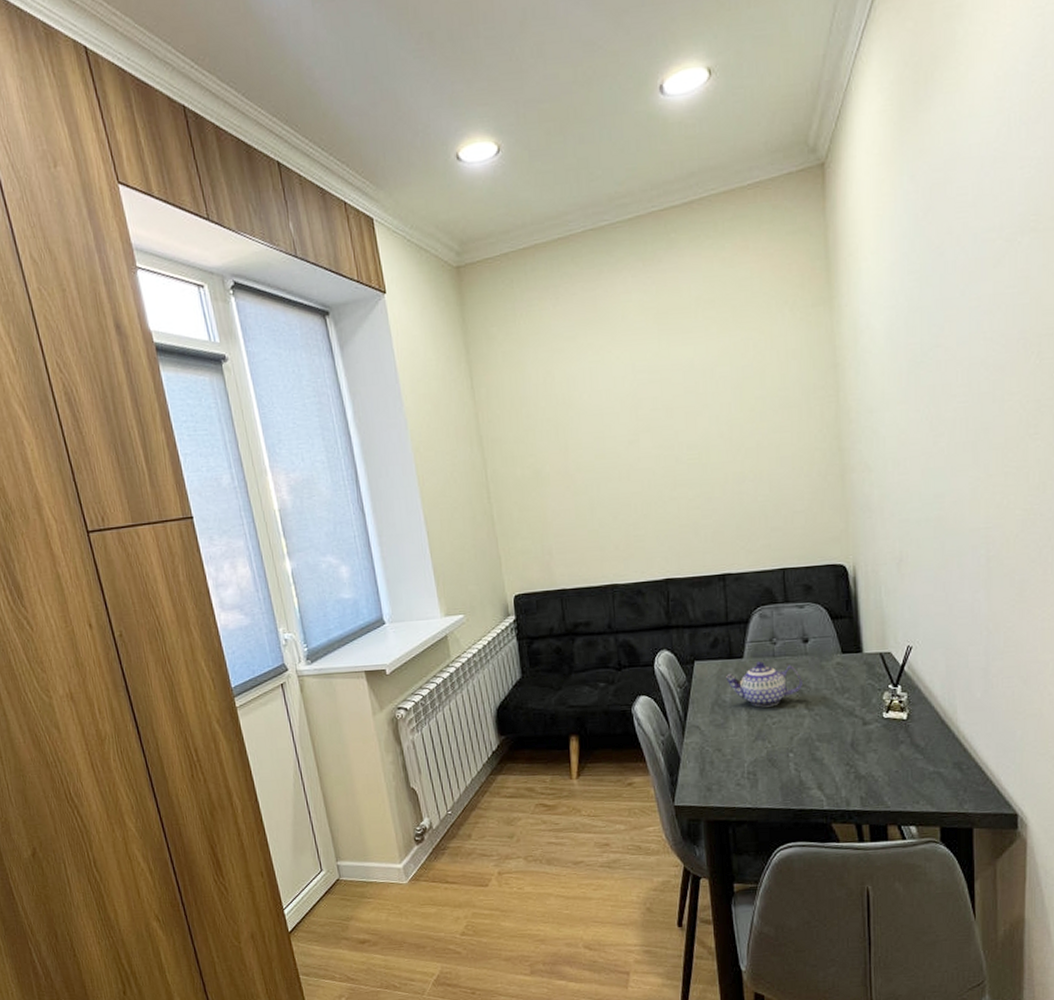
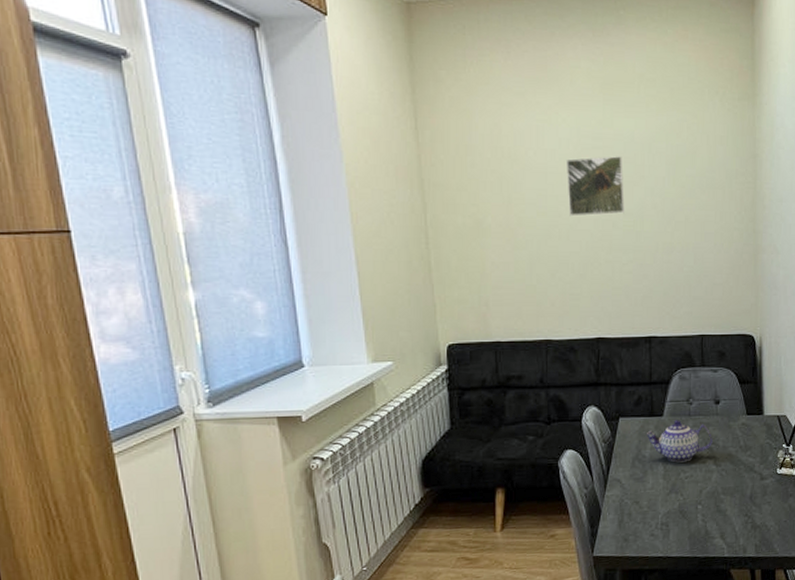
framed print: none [621,387,688,456] -> present [565,156,624,217]

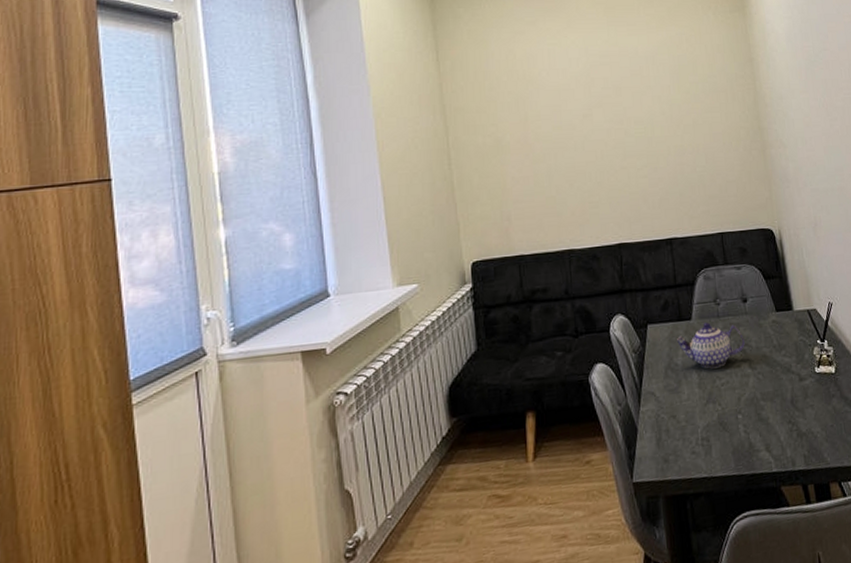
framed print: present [565,156,624,217] -> none [576,70,635,128]

